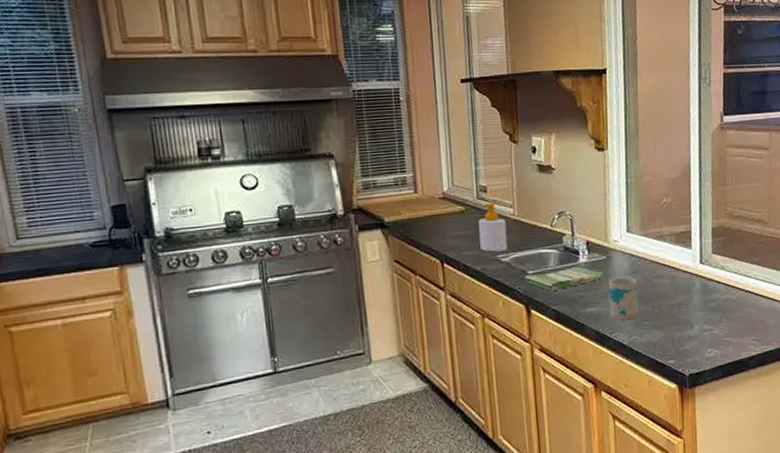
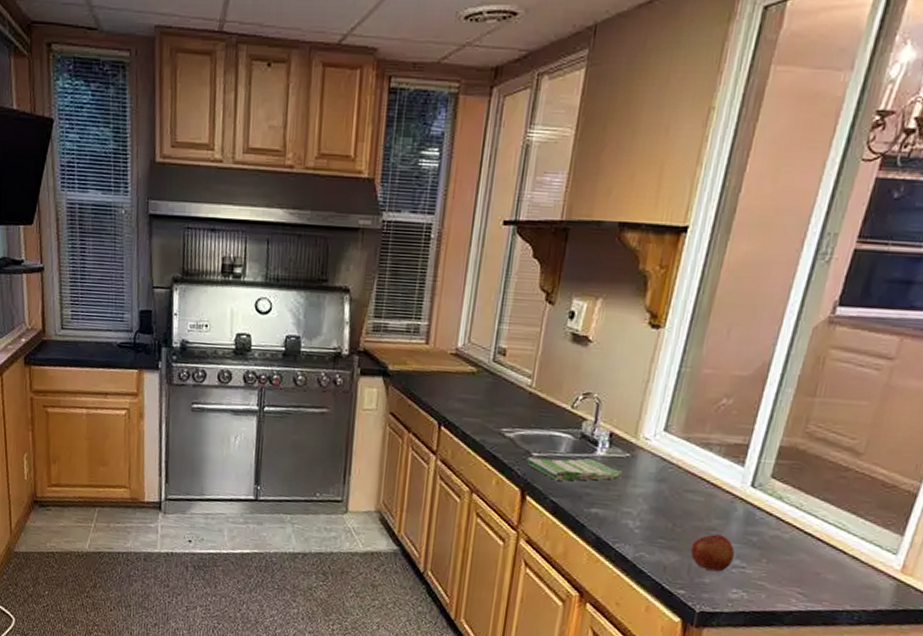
soap bottle: present [478,202,508,252] -> none [485,368,520,425]
mug: present [606,277,639,321] -> none [618,481,662,533]
apple: none [669,307,702,338] -> present [690,534,735,572]

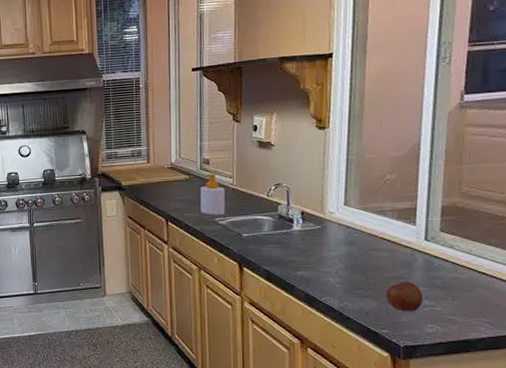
soap bottle: none [485,368,520,425] -> present [200,173,226,215]
dish towel: present [527,457,622,482] -> none [239,233,317,254]

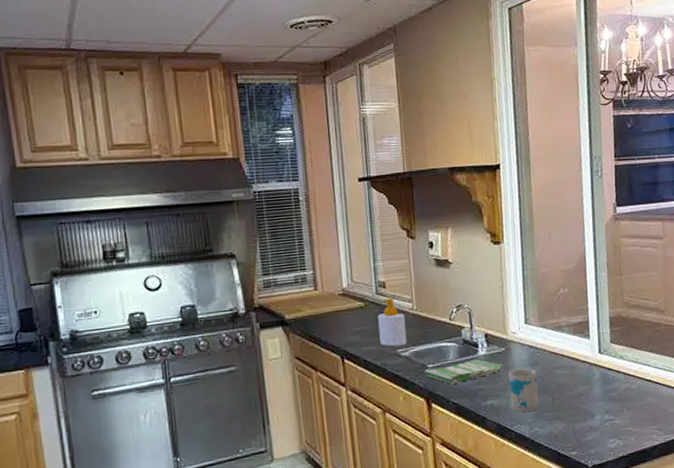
dish towel: none [239,233,317,254] -> present [424,359,503,385]
mug: none [319,247,353,287] -> present [506,368,539,413]
apple: present [385,282,423,312] -> none [570,397,604,429]

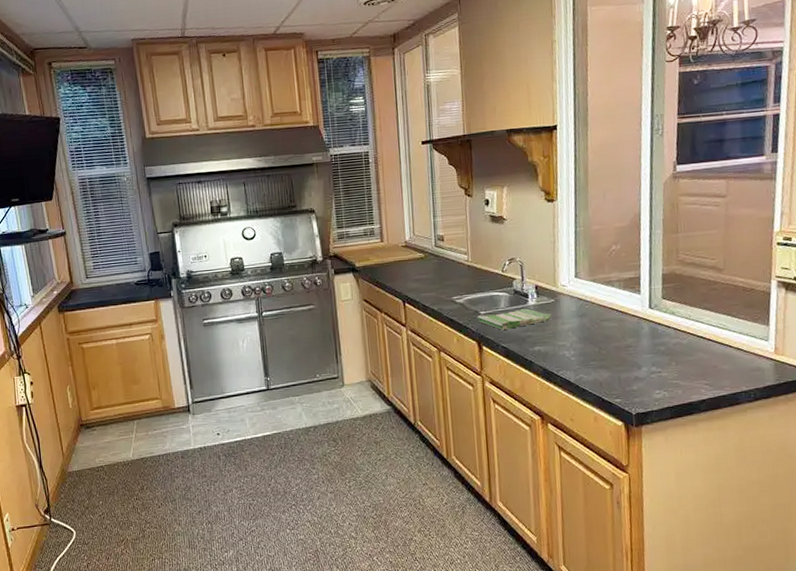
soap bottle: present [377,297,408,347] -> none [436,250,462,294]
mug: present [506,368,539,413] -> none [554,319,586,360]

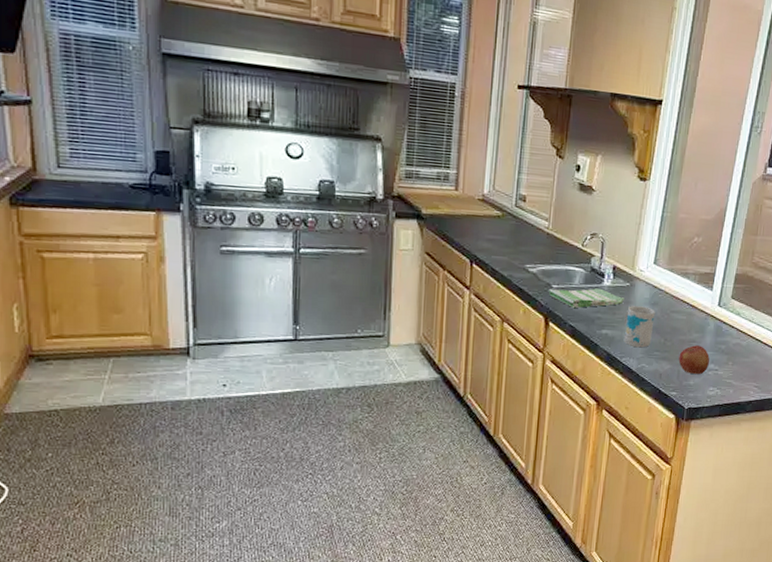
mug: none [554,319,586,360] -> present [623,306,655,348]
apple: none [617,350,650,379] -> present [678,345,710,375]

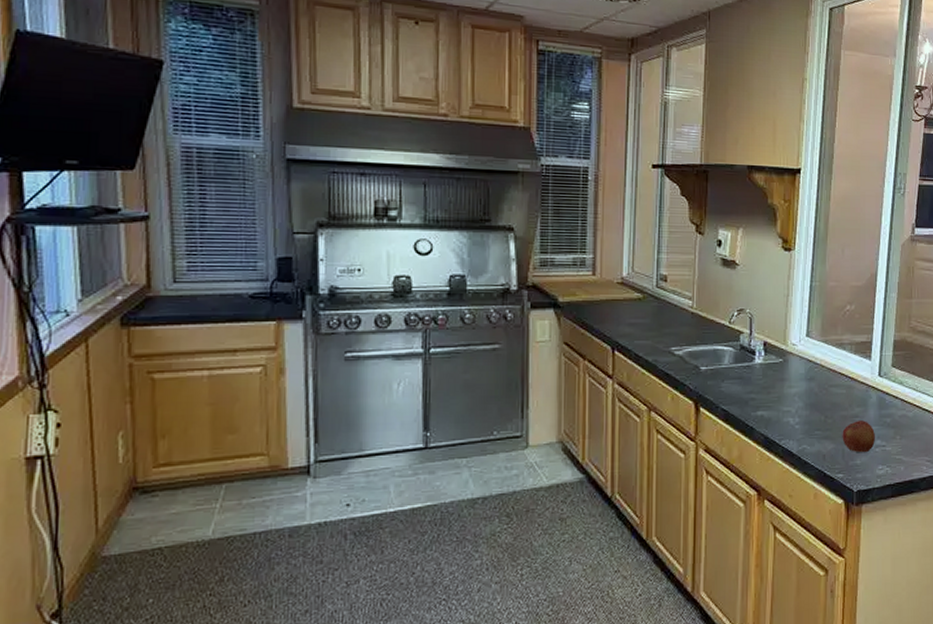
dish towel: present [548,288,624,309] -> none [696,367,778,391]
mug: present [623,306,655,348] -> none [779,383,812,428]

